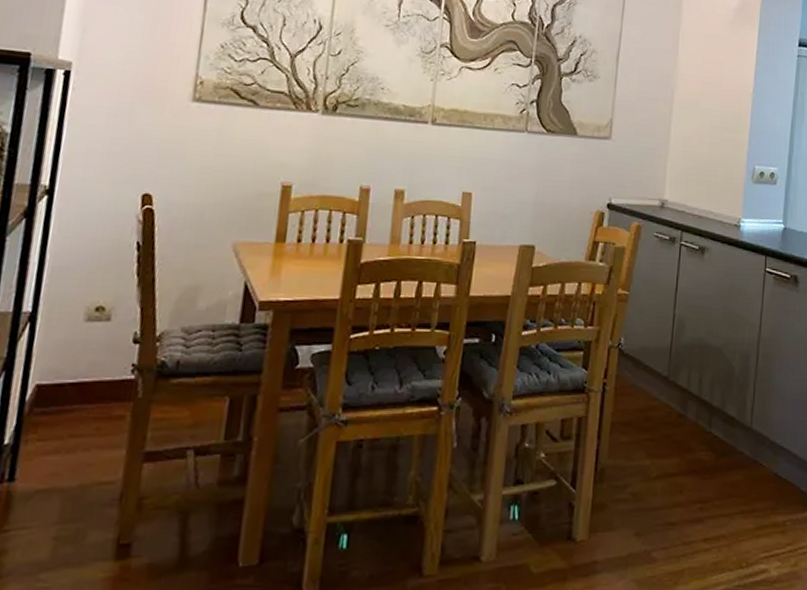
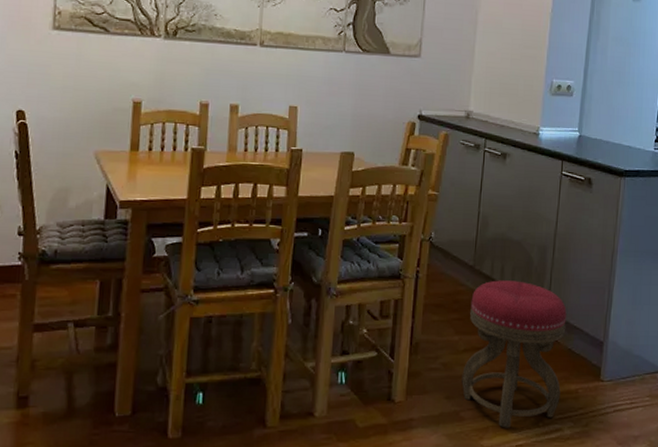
stool: none [653,393,772,571] -> present [461,280,567,428]

